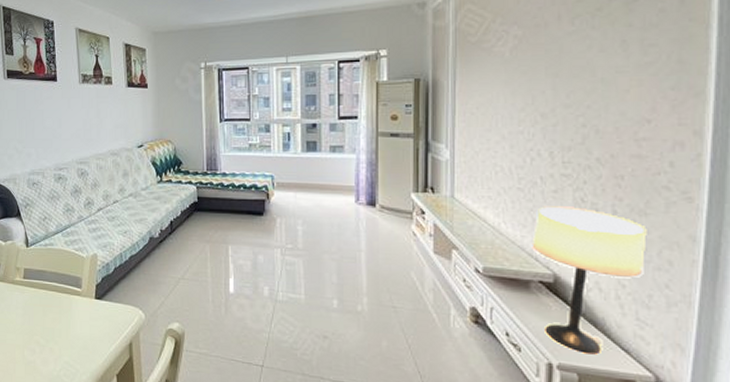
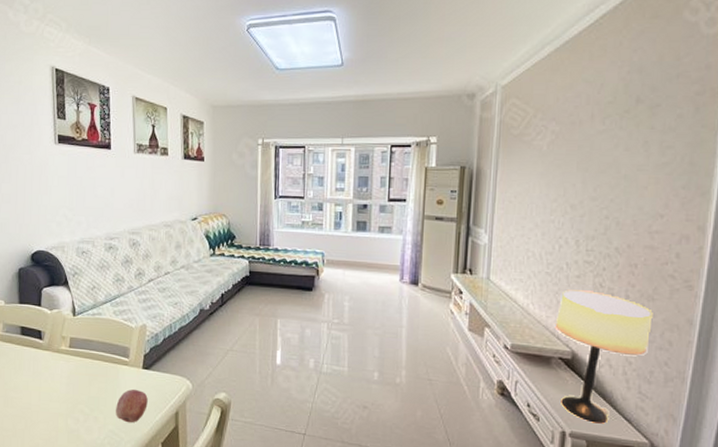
fruit: none [70,319,101,355] -> present [116,389,148,423]

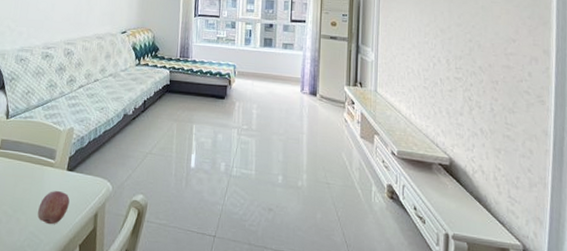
table lamp: present [555,290,652,424] -> none [434,102,514,226]

